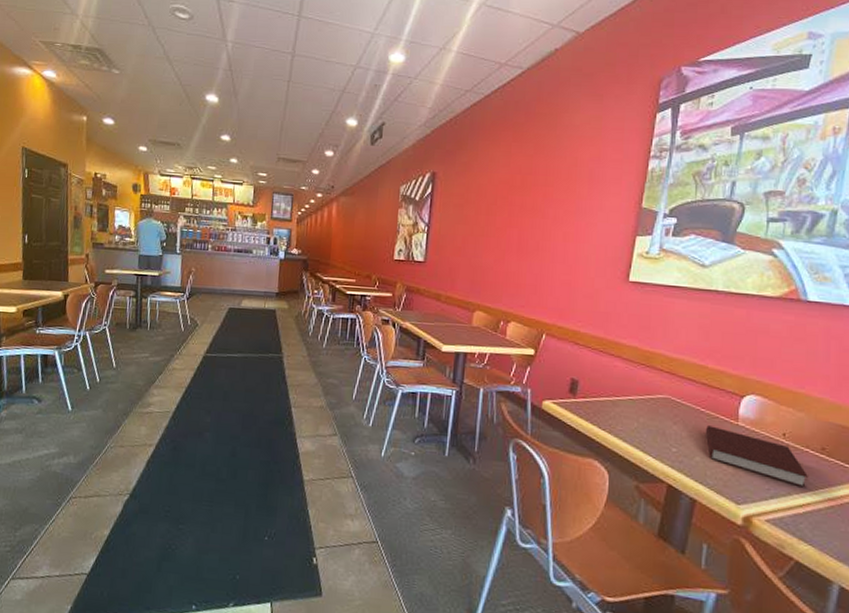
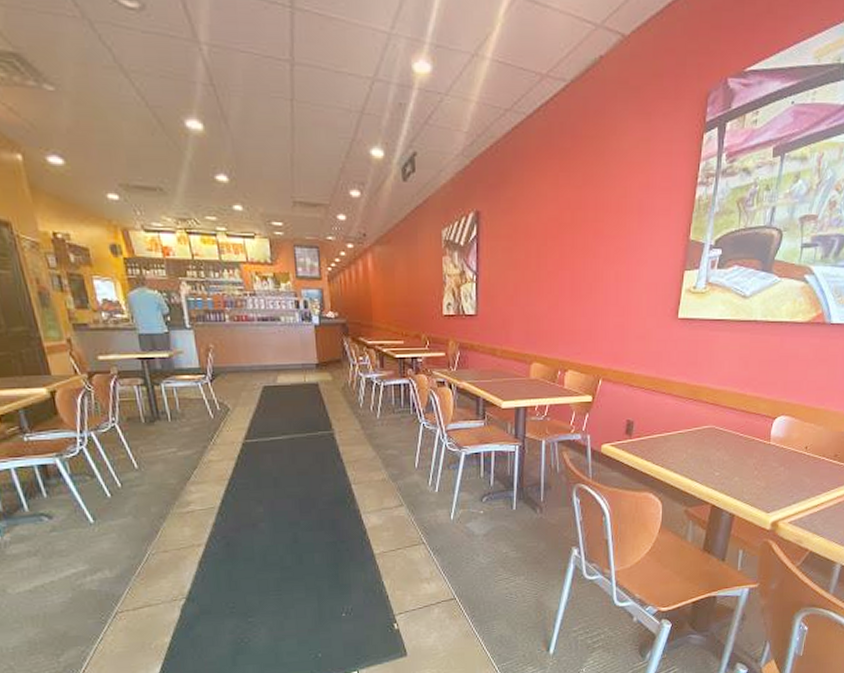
notebook: present [705,425,809,488] -> none [743,448,824,491]

